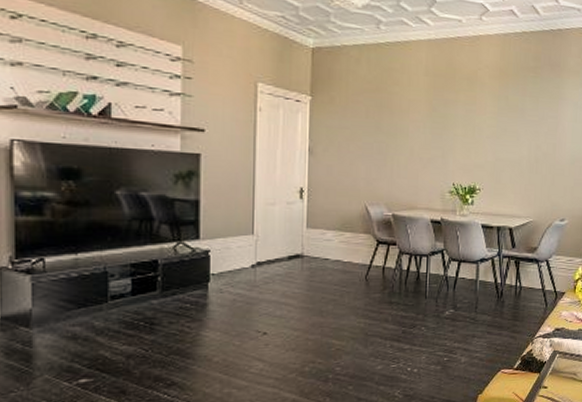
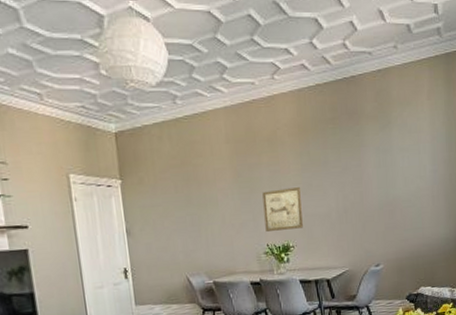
wall art: none [453,129,494,172] -> present [262,186,303,231]

